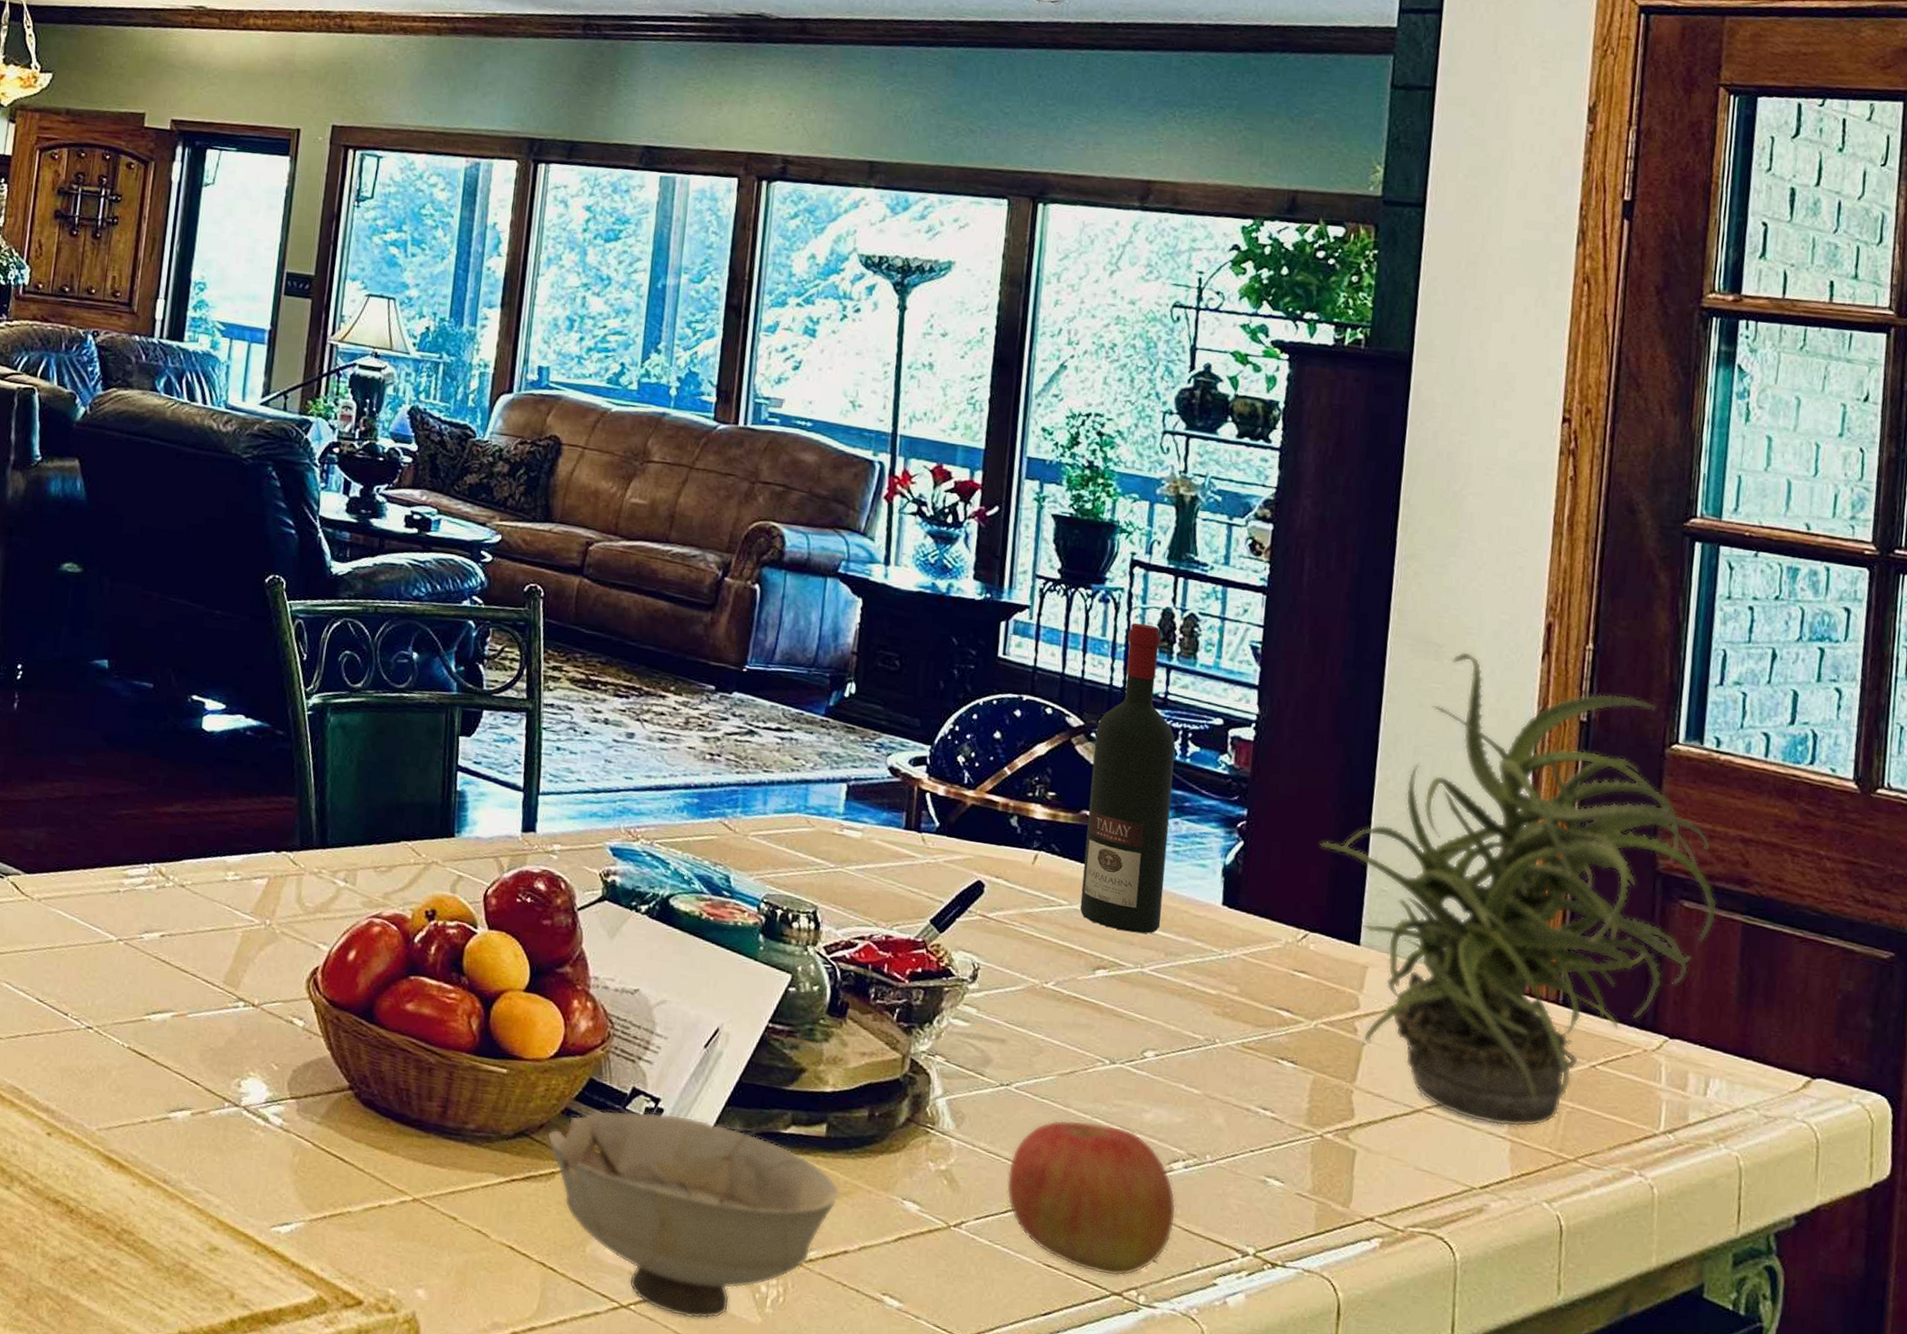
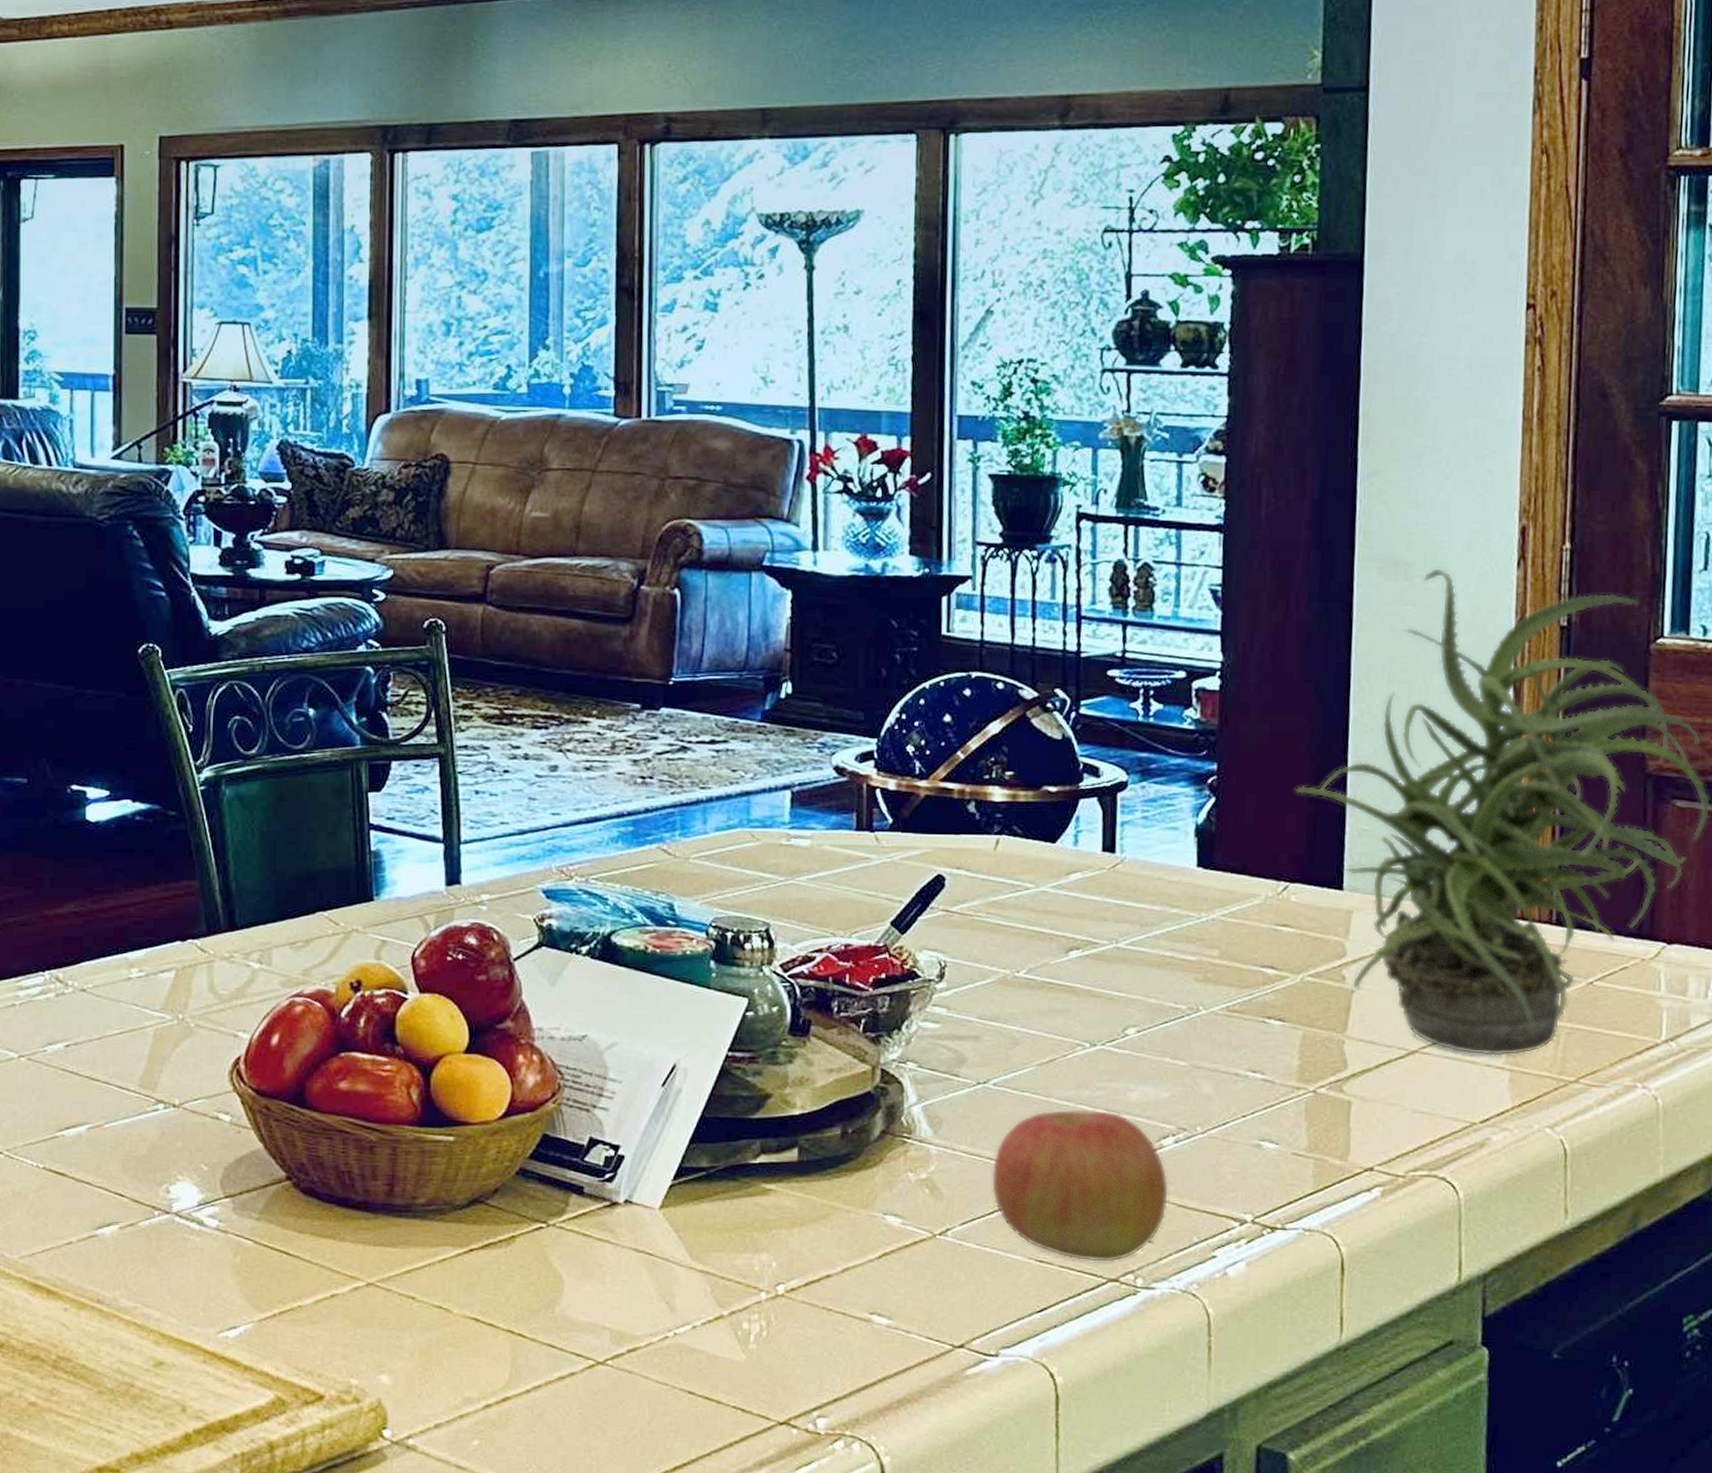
bowl: present [547,1110,839,1319] -> none [504,1159,817,1365]
wine bottle: present [1079,622,1176,933] -> none [1047,580,1138,908]

